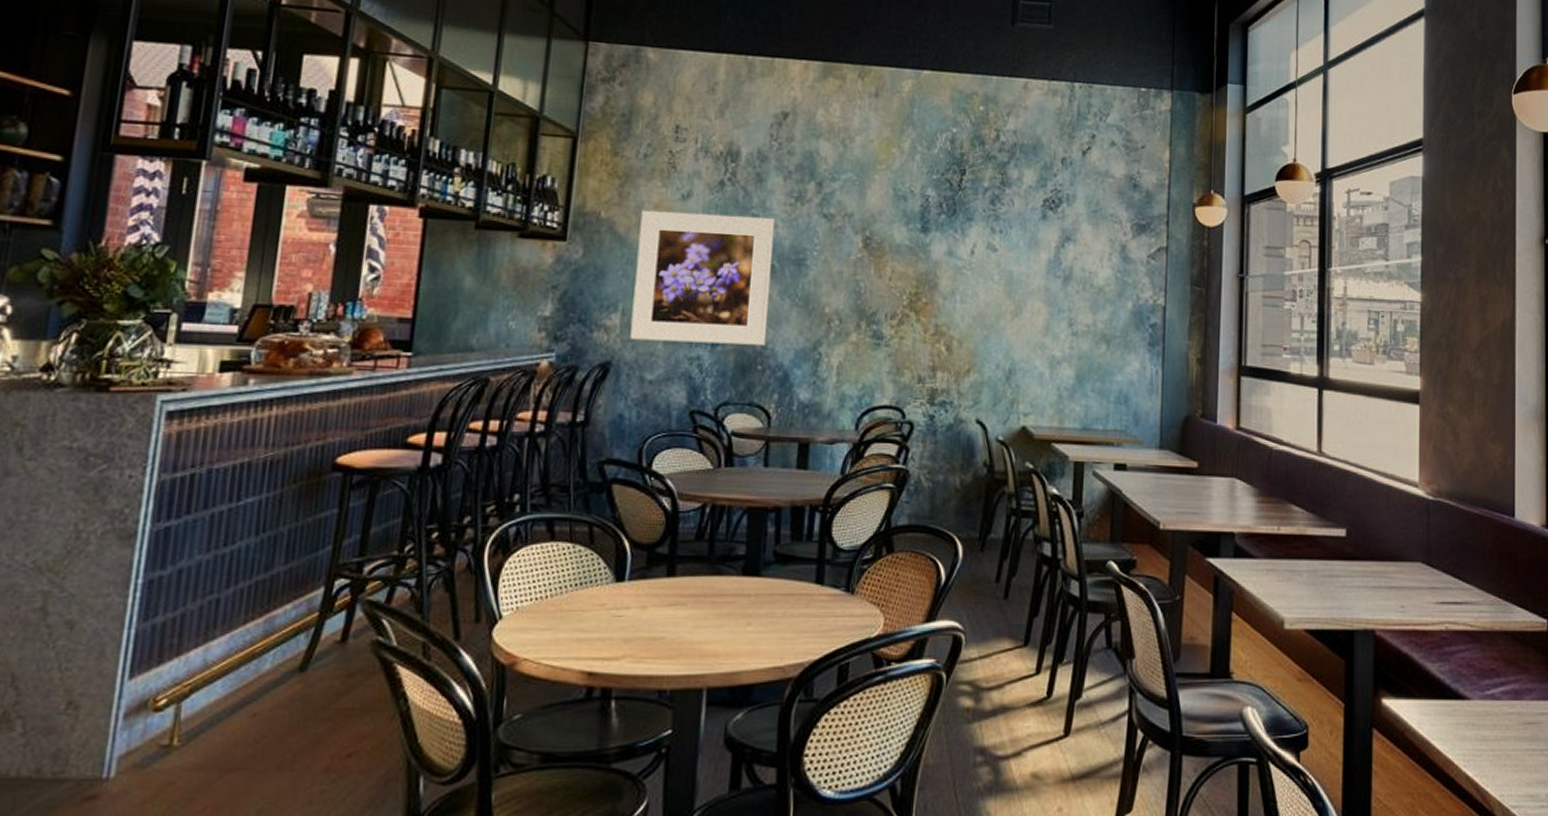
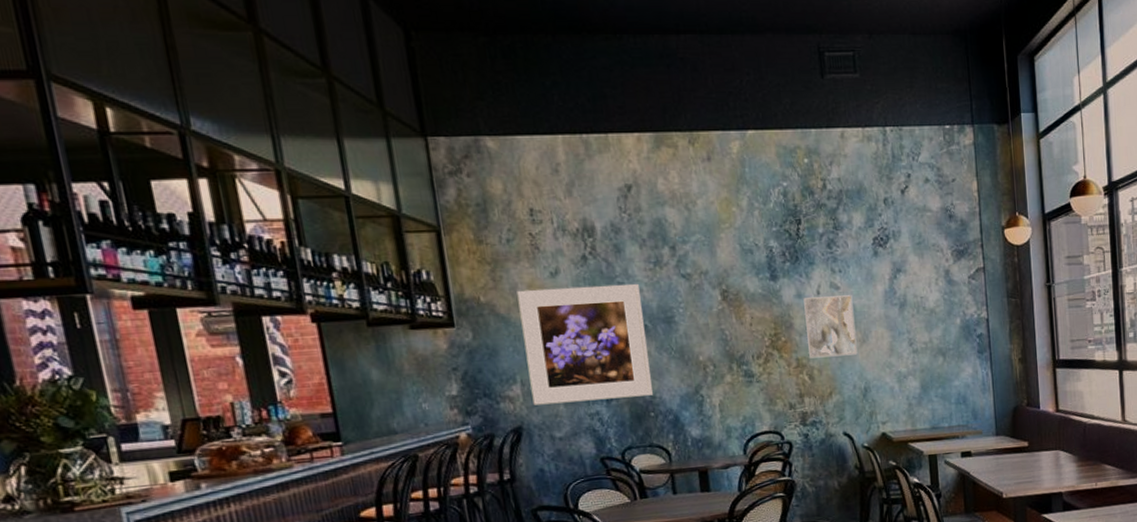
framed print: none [951,257,1010,329] -> present [803,295,858,359]

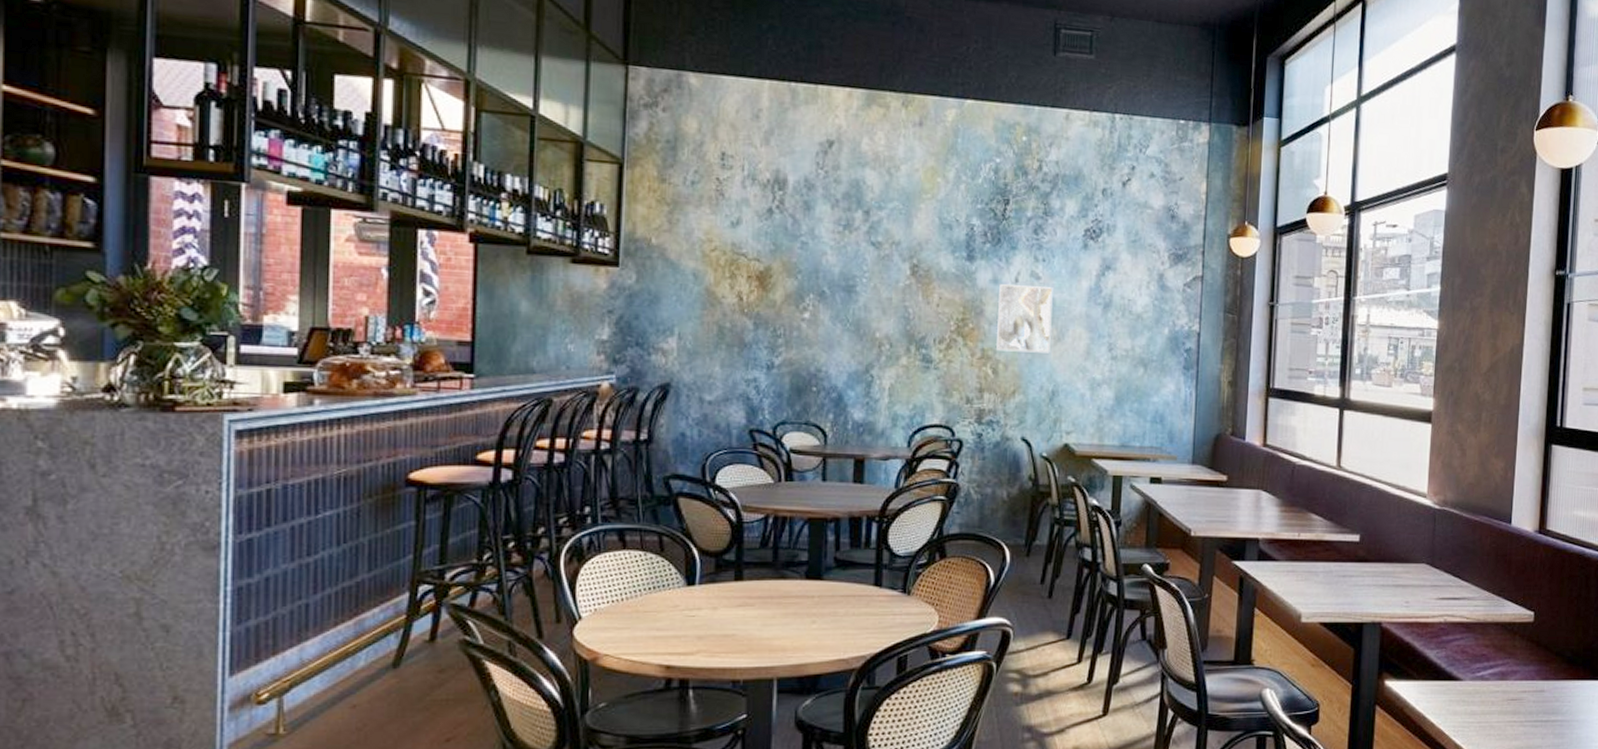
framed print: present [517,283,653,406] -> none [687,236,823,368]

